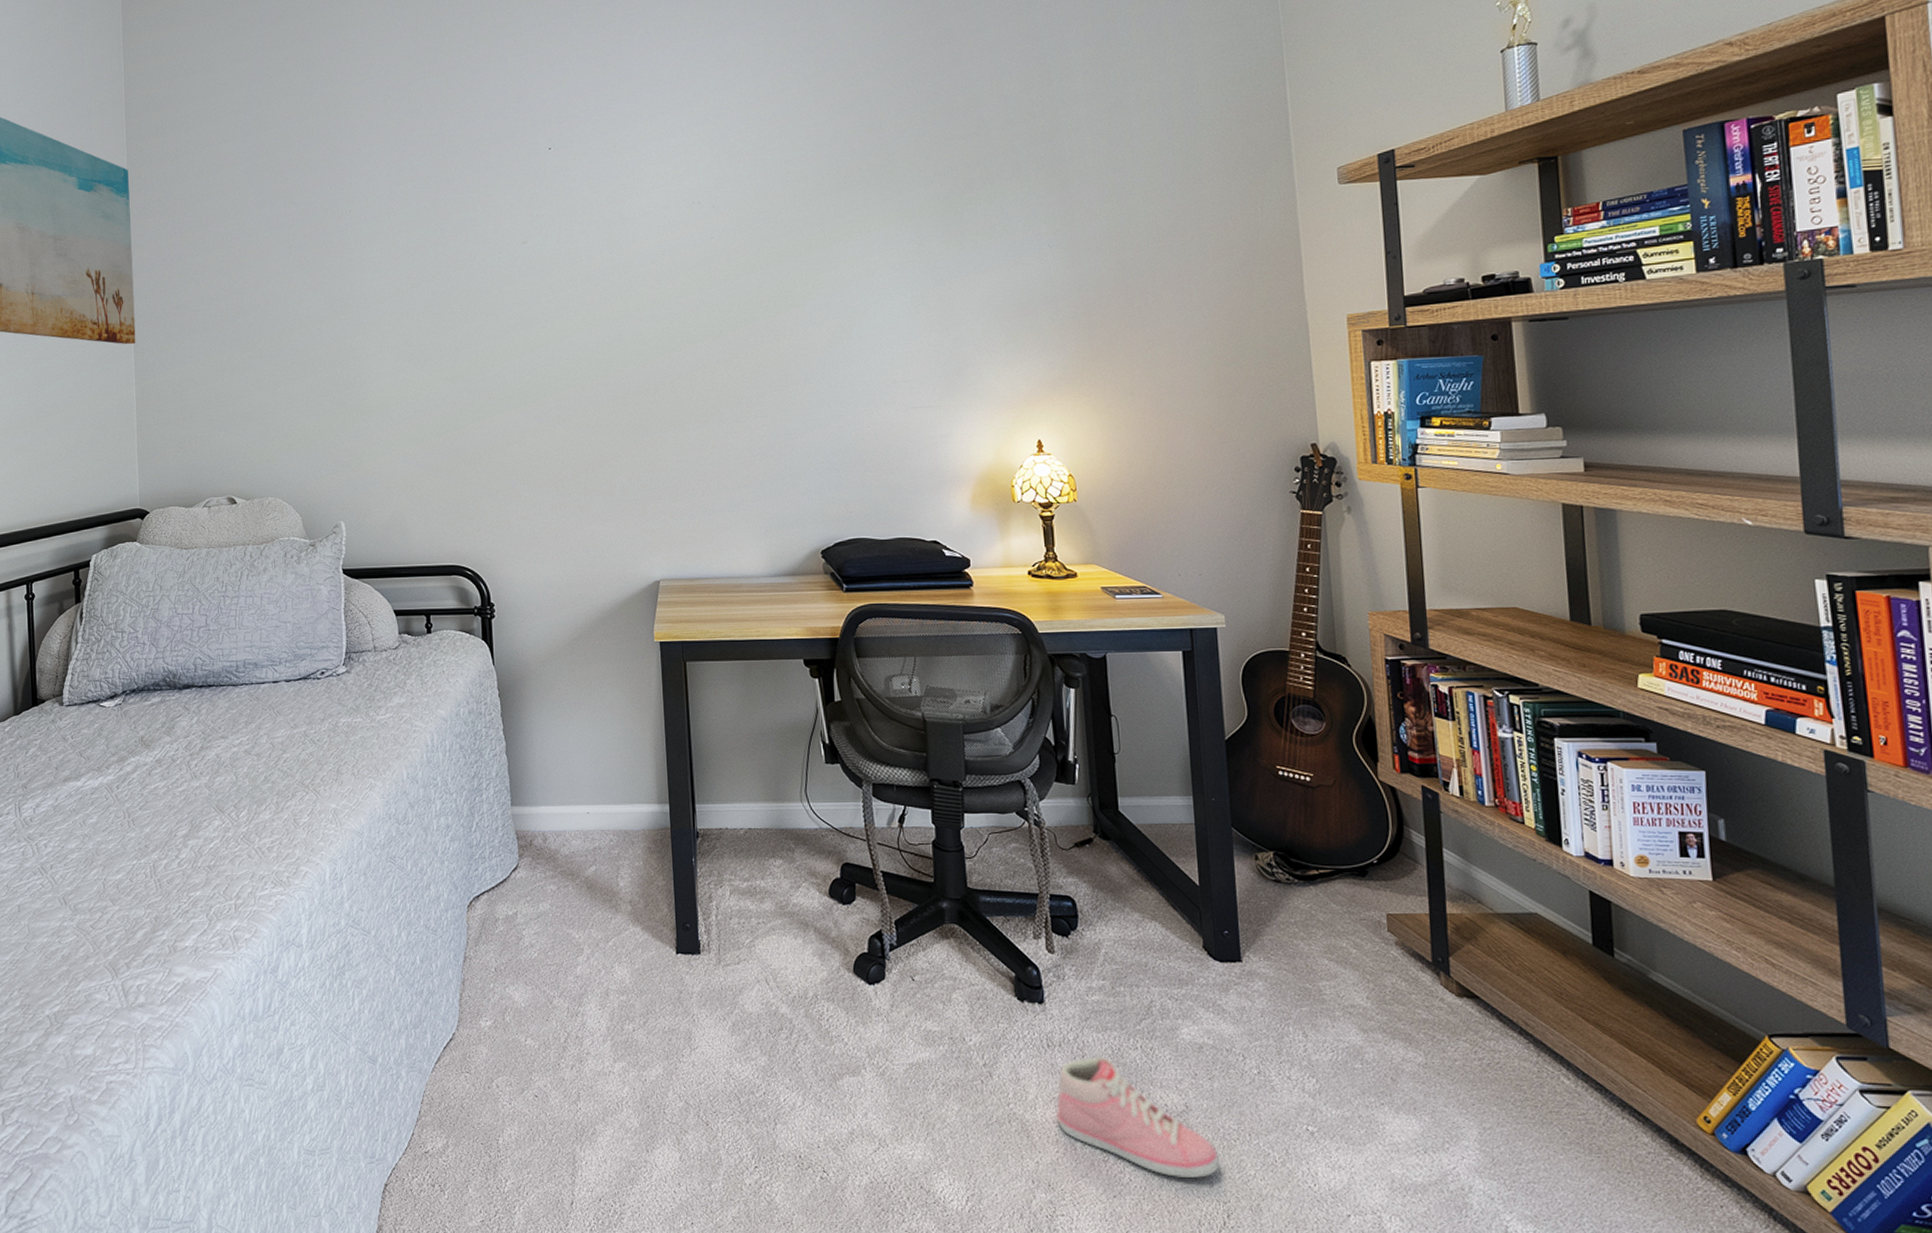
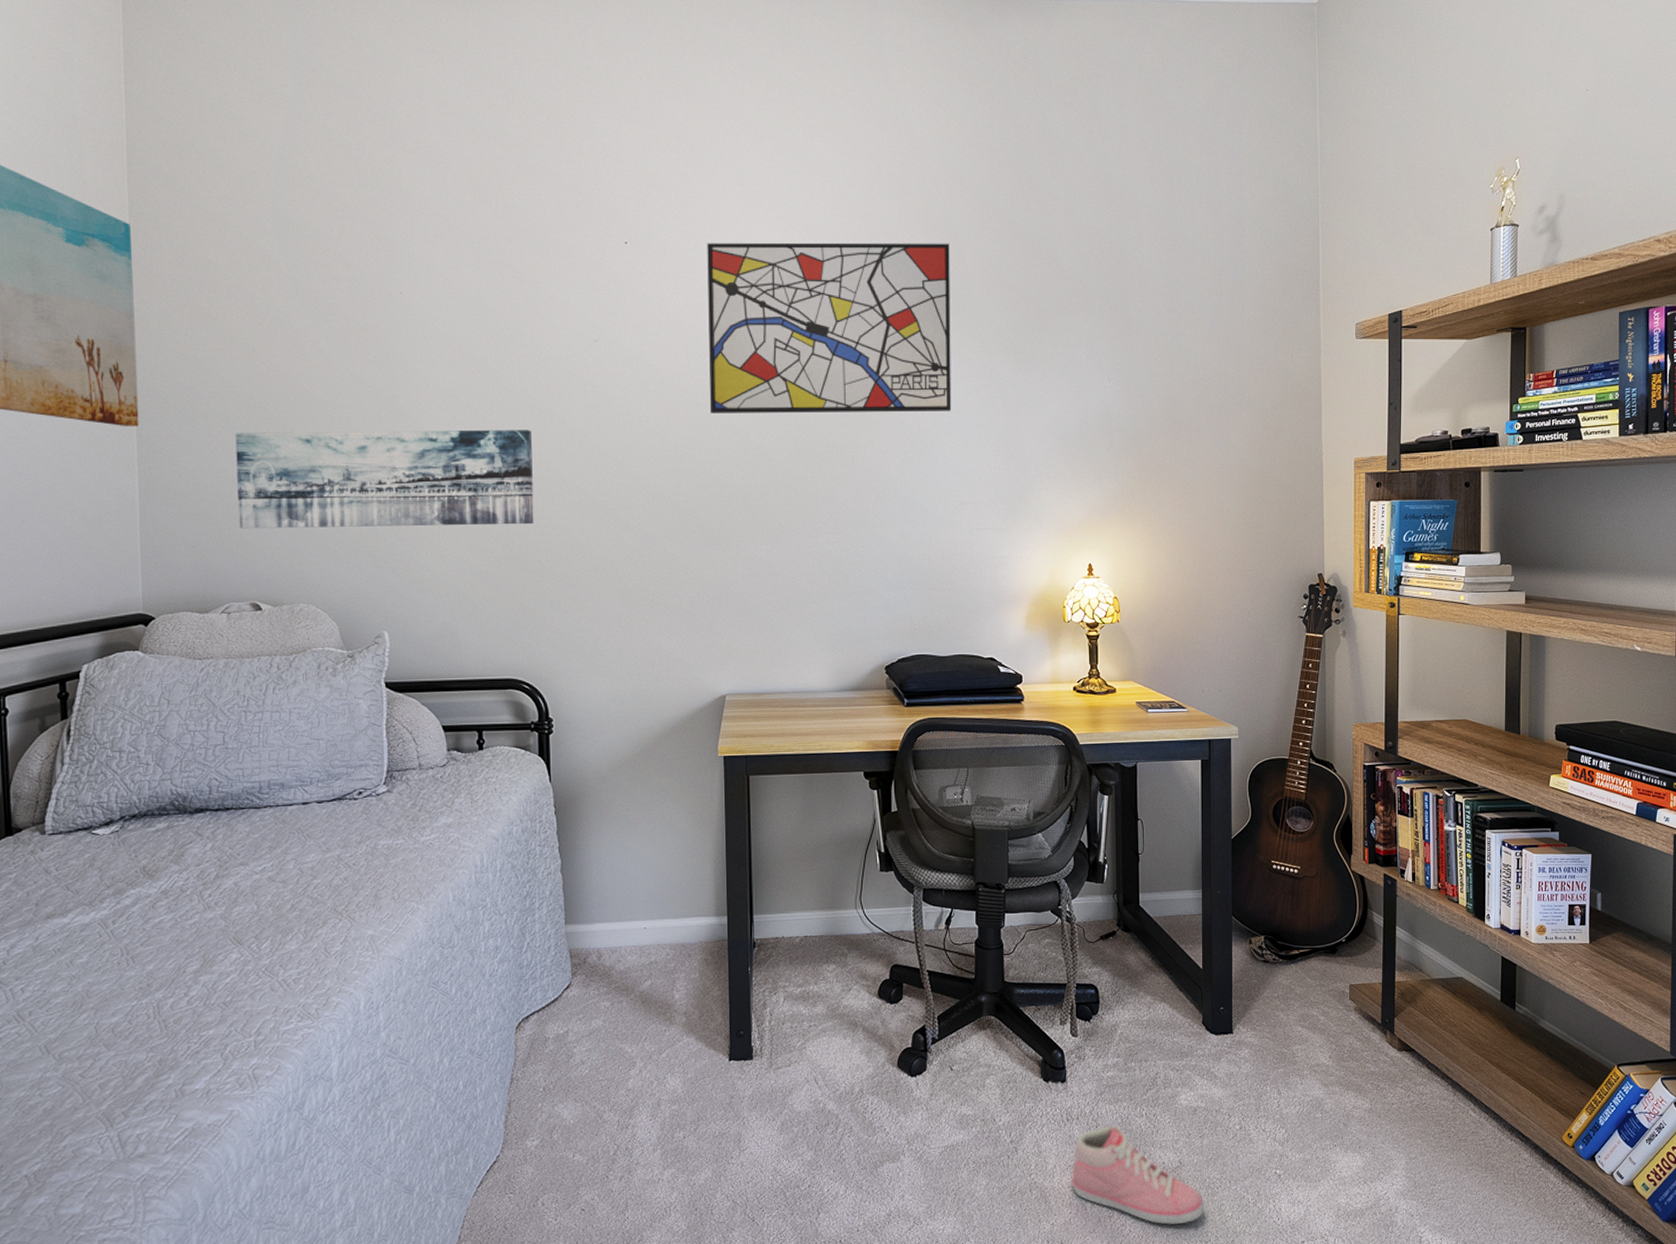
wall art: none [213,329,472,431] -> present [235,430,534,529]
wall art: none [626,121,879,305] -> present [707,242,952,413]

